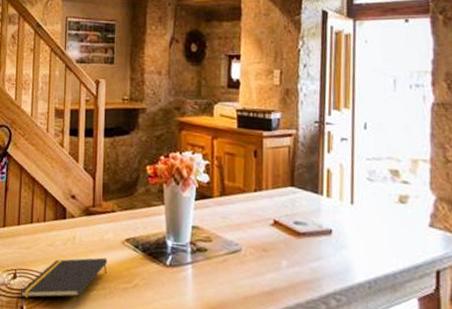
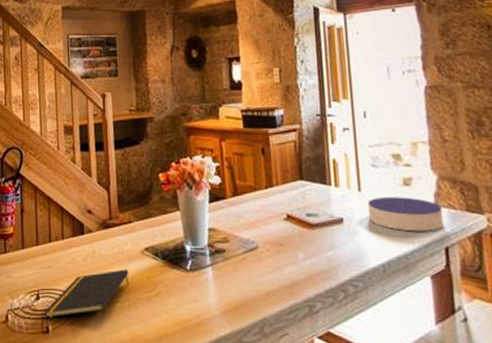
coaster: none [359,212,438,253] -> present [367,197,444,232]

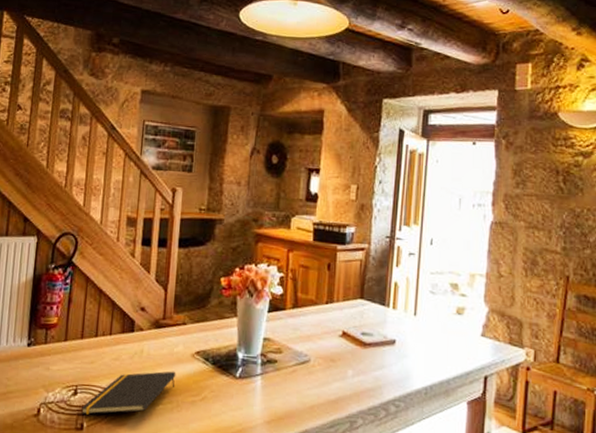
coaster: present [367,197,444,232] -> none [420,323,488,360]

